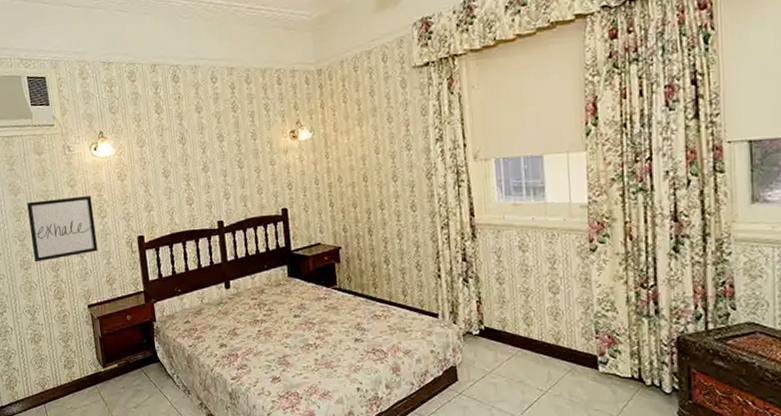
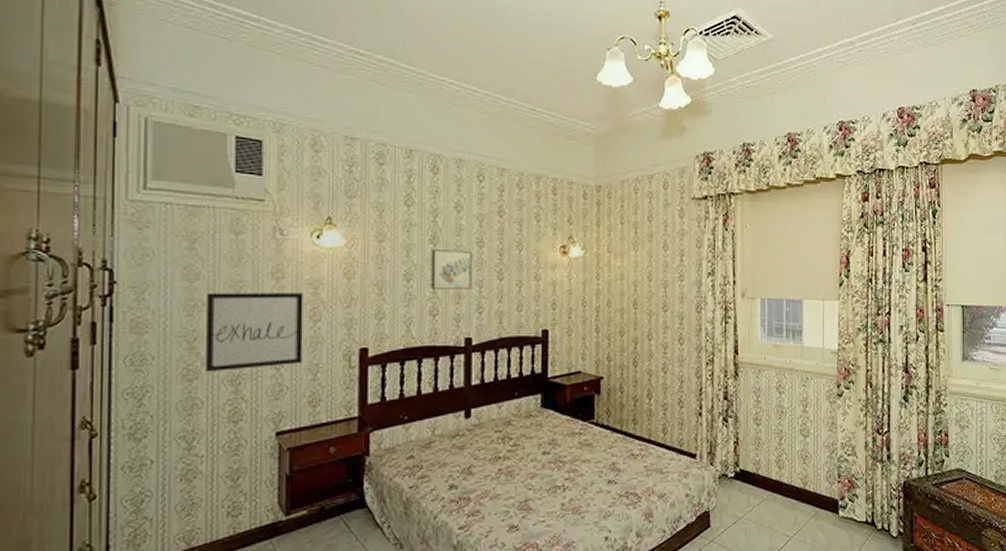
wall art: none [181,145,218,182] -> present [431,250,472,289]

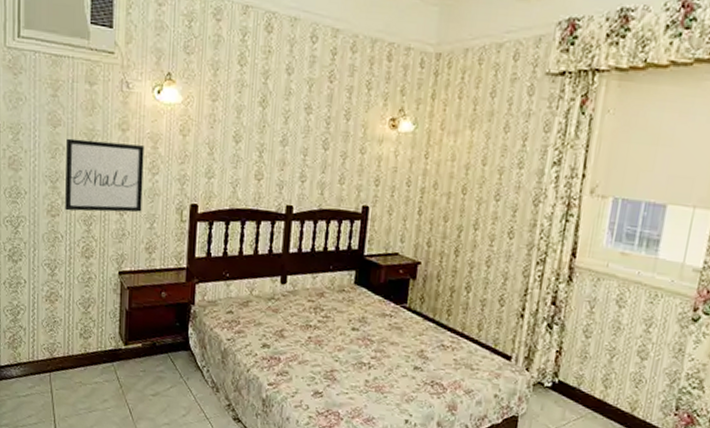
wall art: present [431,250,472,289] -> none [258,113,300,157]

